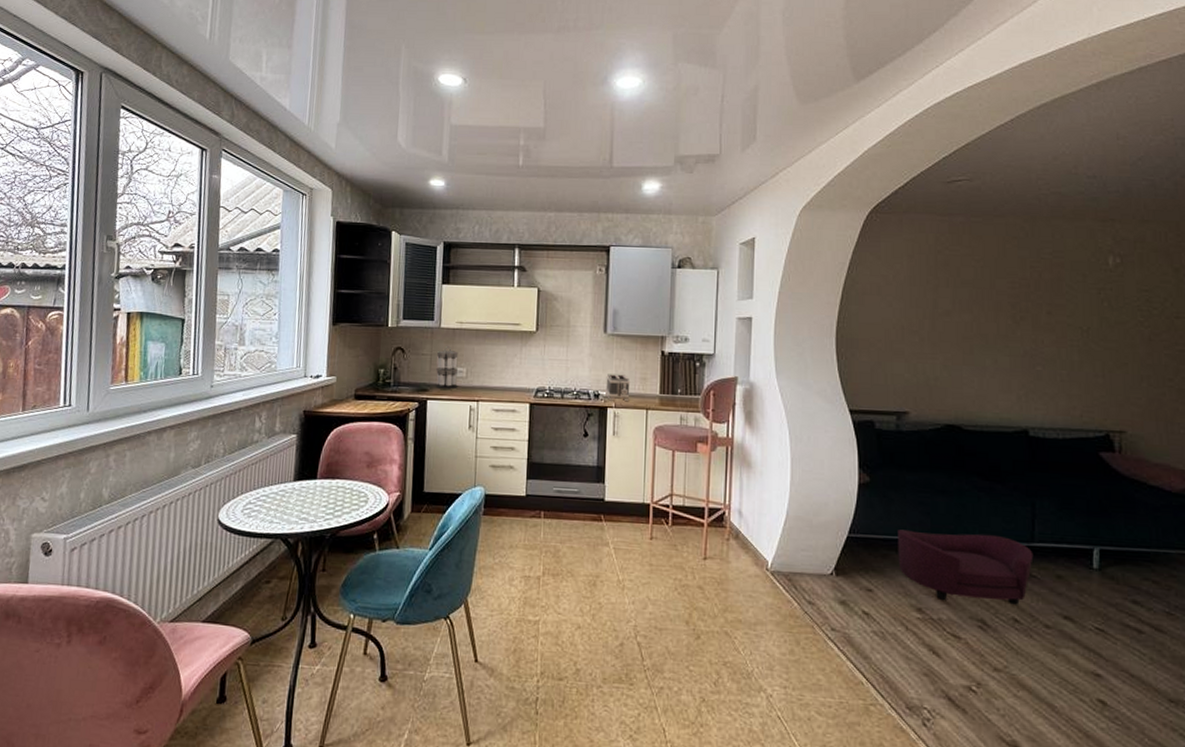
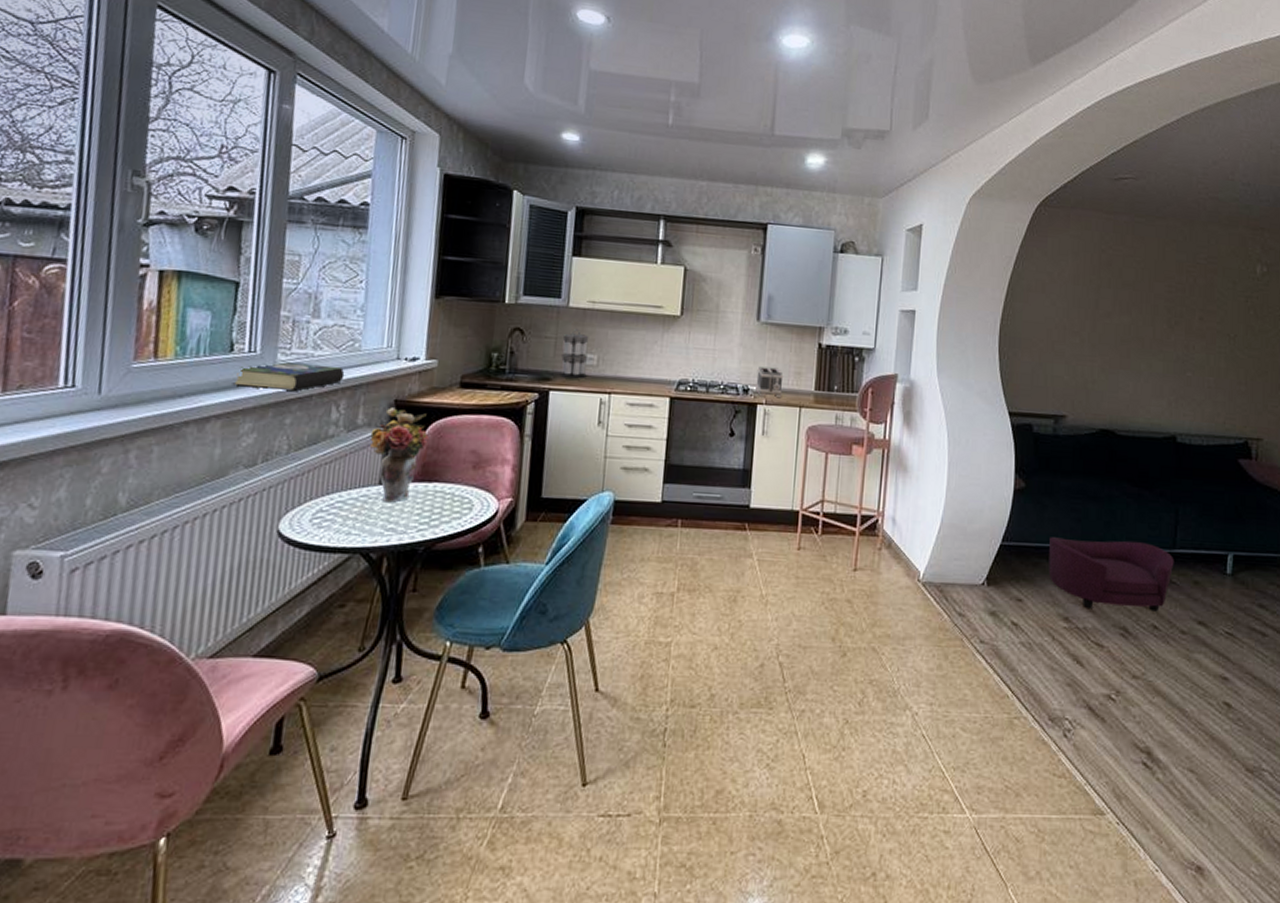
book: none [181,382,265,406] -> present [232,362,345,392]
flower arrangement: none [285,416,331,497] -> present [370,406,429,503]

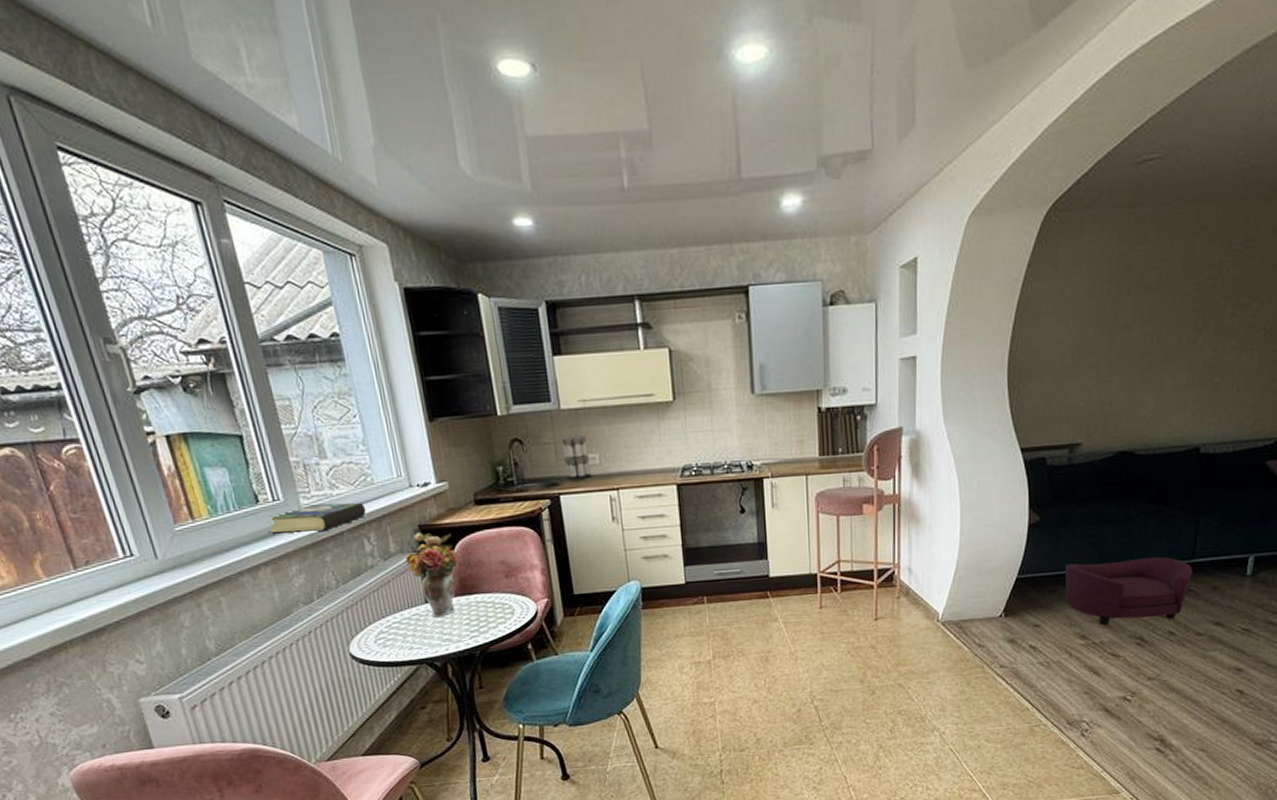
toaster: present [755,366,784,399] -> none [758,439,787,471]

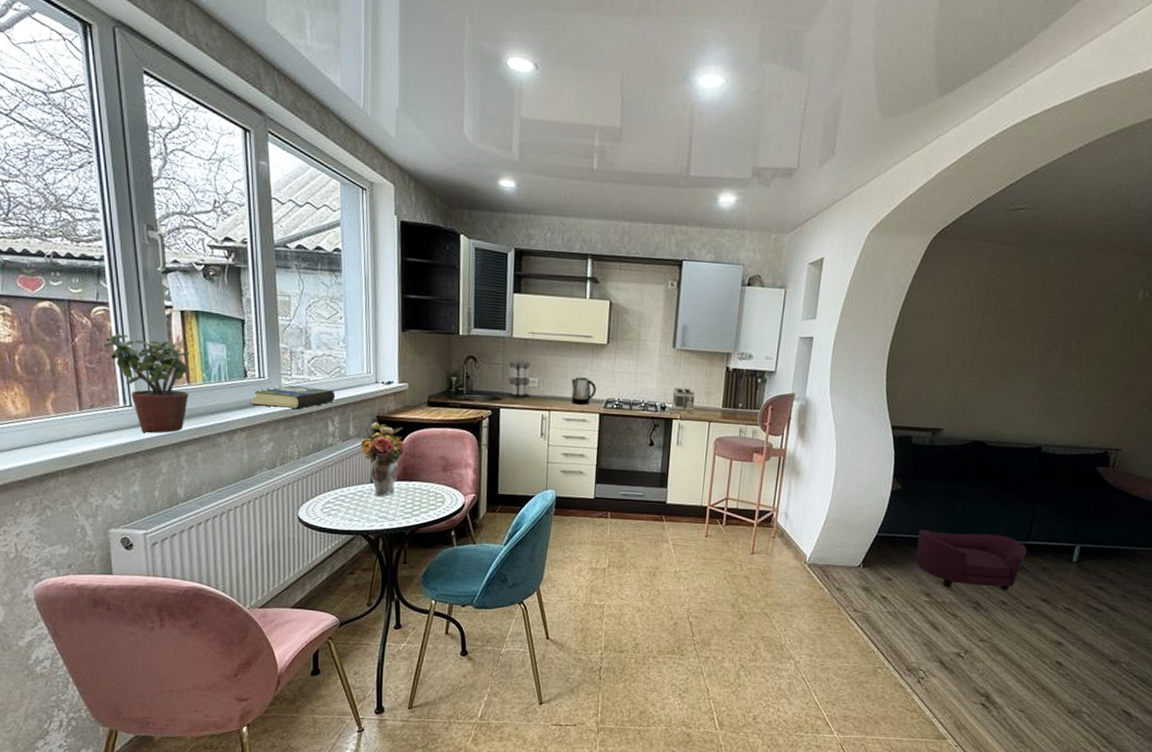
potted plant: none [84,473,199,585] -> present [103,334,190,434]
kettle: none [637,444,669,478] -> present [571,377,597,405]
toaster: none [758,439,787,471] -> present [671,387,696,415]

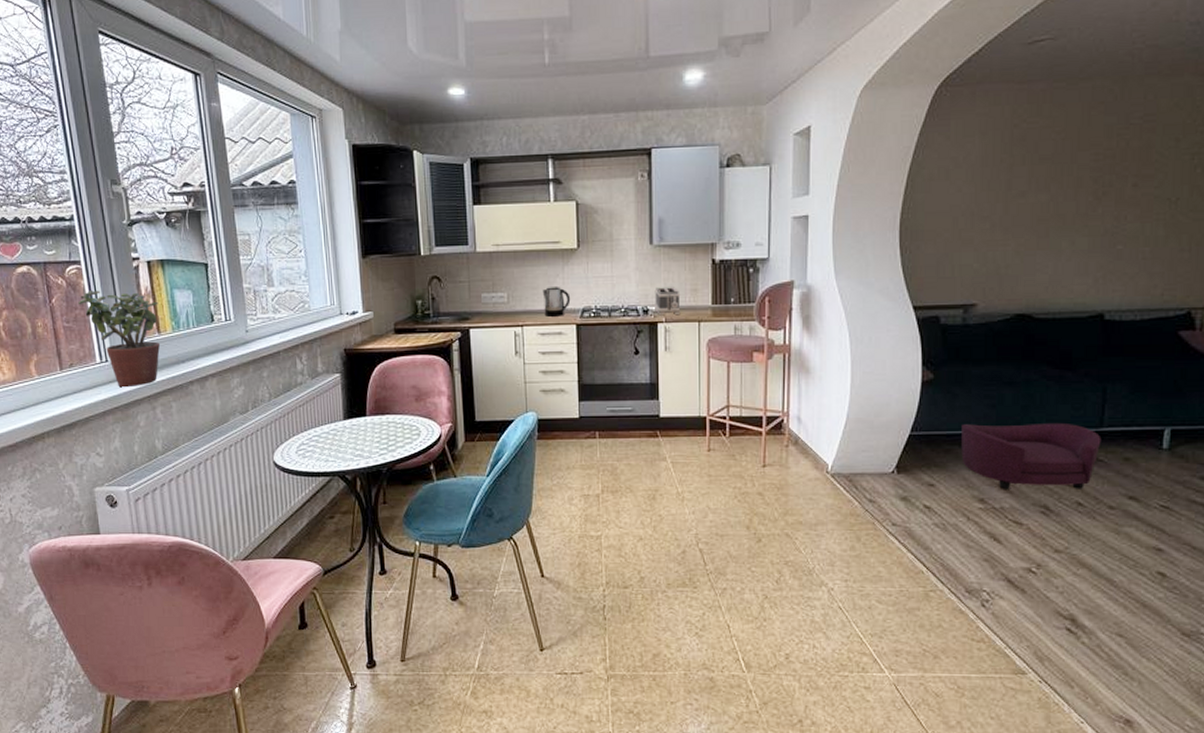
book: present [249,385,336,410] -> none [218,325,302,350]
flower arrangement: present [360,421,406,497] -> none [330,354,376,434]
spice rack: present [508,355,531,399] -> none [474,270,500,316]

